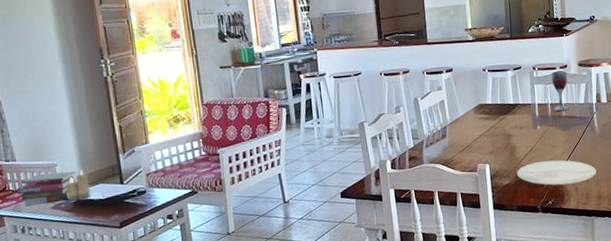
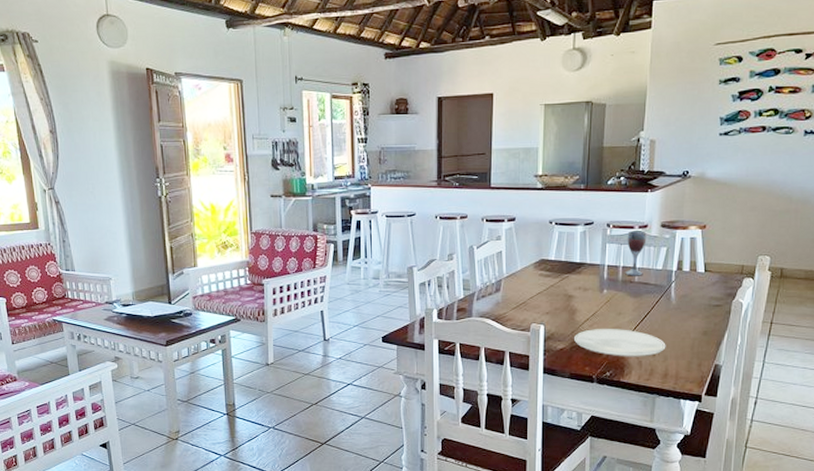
books: present [16,171,78,206] -> none [74,285,130,315]
candle: present [66,170,91,203] -> none [119,286,140,316]

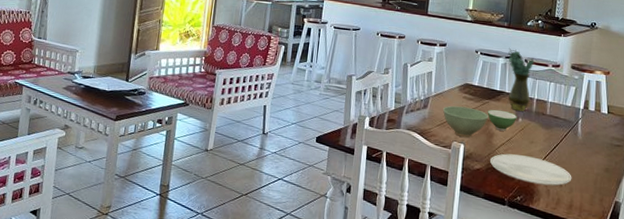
bowl: none [517,285,570,317] -> present [442,105,489,138]
bowl: none [567,283,602,306] -> present [487,109,518,131]
vase: none [586,212,618,282] -> present [507,47,535,111]
cup: present [625,231,647,276] -> none [539,68,559,110]

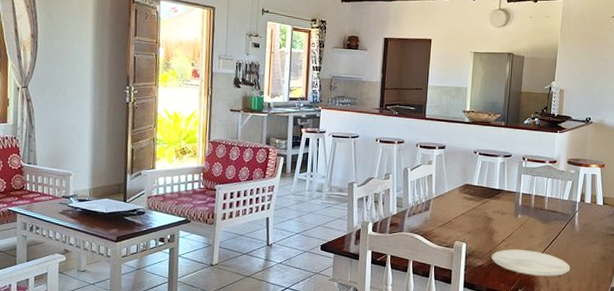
bowl: present [442,105,489,138] -> none [444,206,490,236]
bowl: present [487,109,518,131] -> none [487,207,517,228]
vase: present [507,47,535,111] -> none [505,146,532,208]

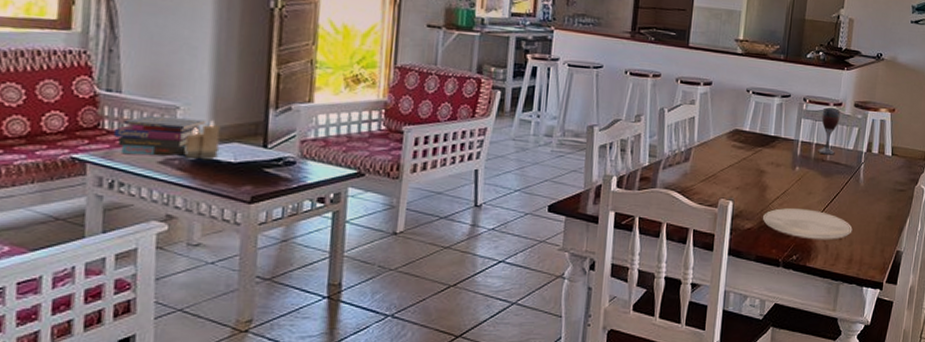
books: none [32,180,88,208] -> present [113,115,207,156]
candle: none [74,183,97,211] -> present [184,120,221,161]
cup: none [537,165,556,205] -> present [818,107,841,155]

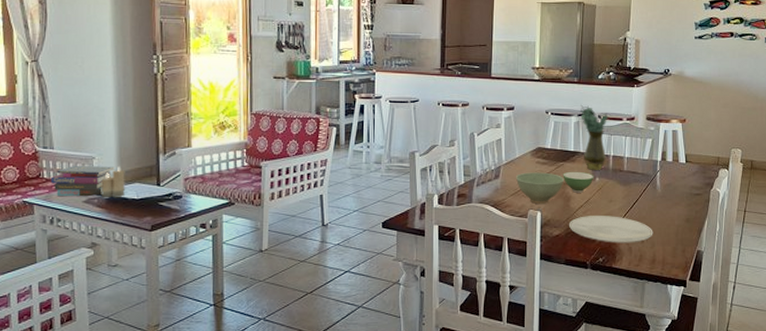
bowl: none [707,156,762,193] -> present [515,172,565,204]
bowl: none [760,158,794,183] -> present [563,171,594,193]
vase: none [783,84,814,159] -> present [579,104,608,170]
cup: present [818,107,841,155] -> none [615,122,634,165]

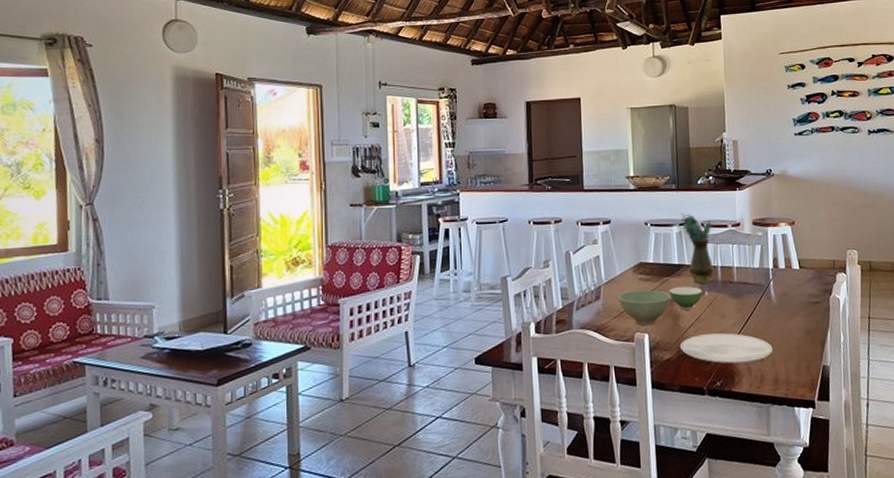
books: present [50,165,115,197] -> none [104,315,177,354]
candle: present [101,166,125,198] -> none [161,315,188,352]

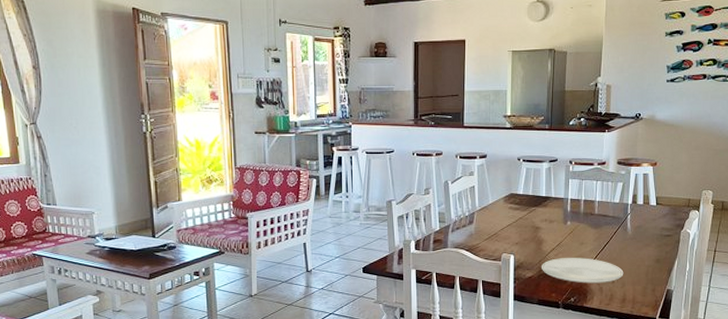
bowl: present [617,289,672,325] -> none [489,217,537,247]
bowl: present [668,286,703,310] -> none [535,216,566,236]
vase: present [681,212,714,284] -> none [551,150,580,214]

